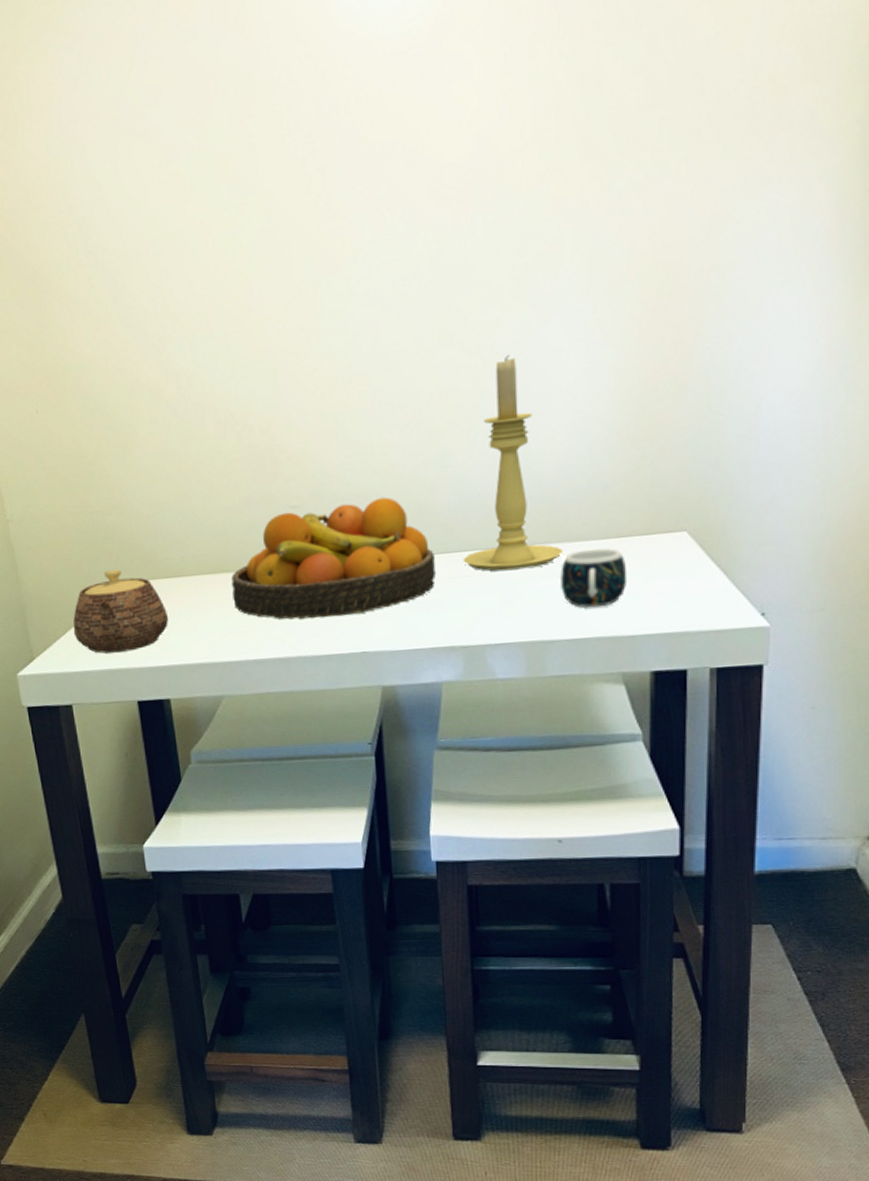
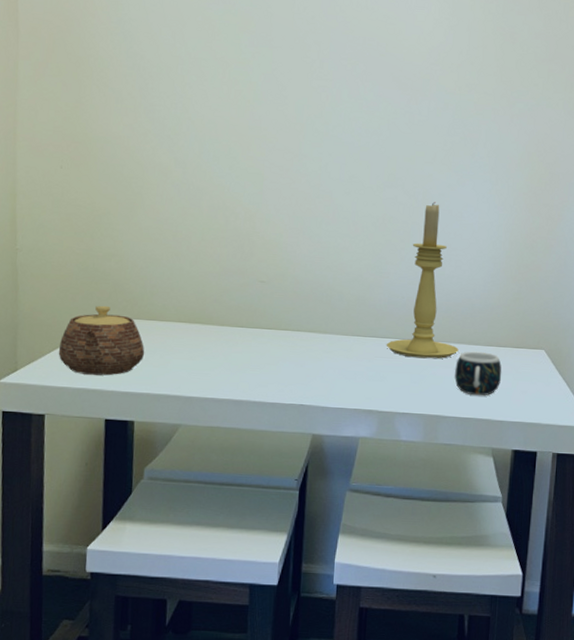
fruit bowl: present [231,497,436,620] -> none [202,284,365,374]

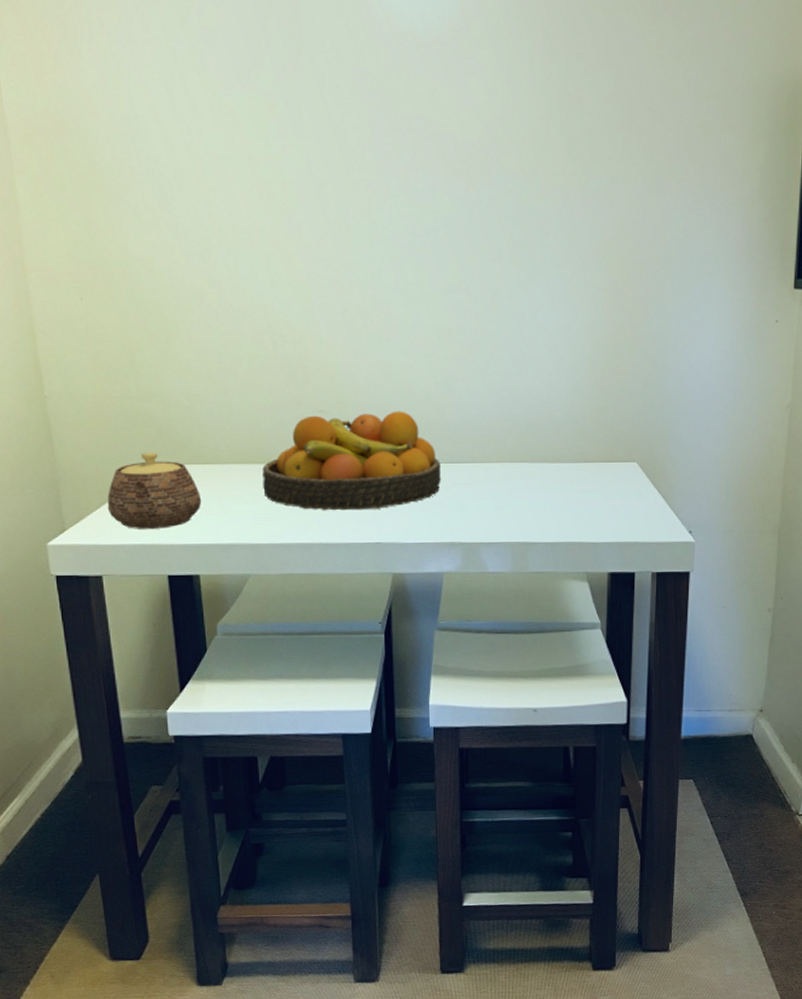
fruit bowl: none [202,284,365,374] -> present [262,411,441,511]
candle holder: present [386,201,459,359] -> none [464,304,543,482]
mug: present [455,351,502,396] -> none [541,469,592,518]

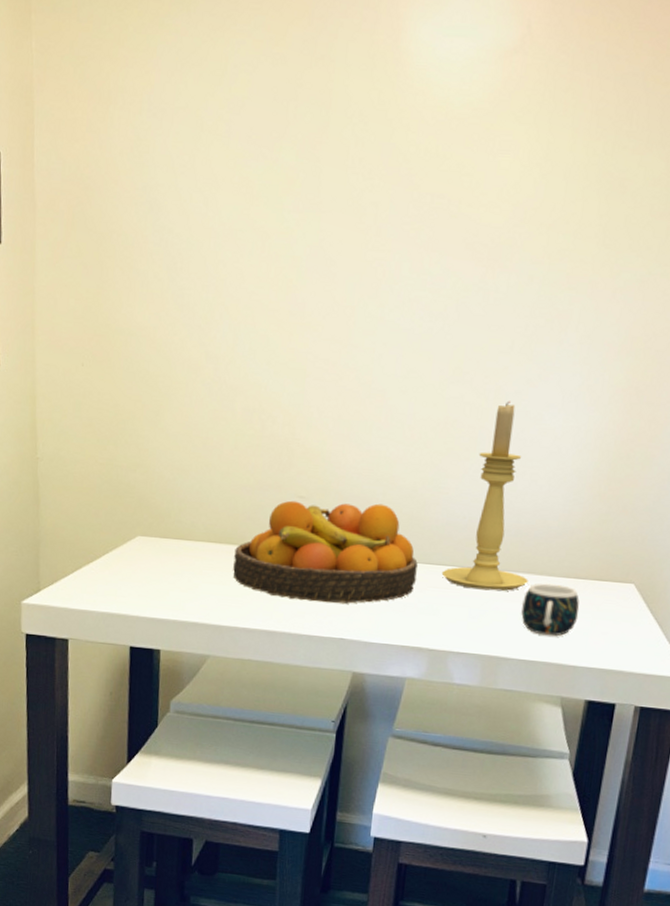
teapot: present [107,452,202,529] -> none [81,521,172,600]
candle holder: none [464,304,543,482] -> present [441,400,528,591]
mug: none [541,469,592,518] -> present [521,583,580,637]

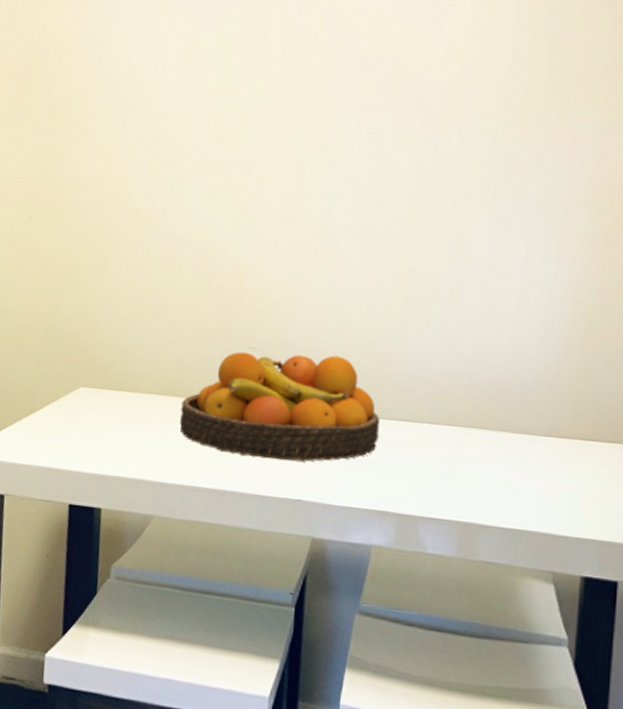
candle holder: present [441,400,528,591] -> none [406,250,504,451]
mug: present [521,583,580,637] -> none [499,442,565,502]

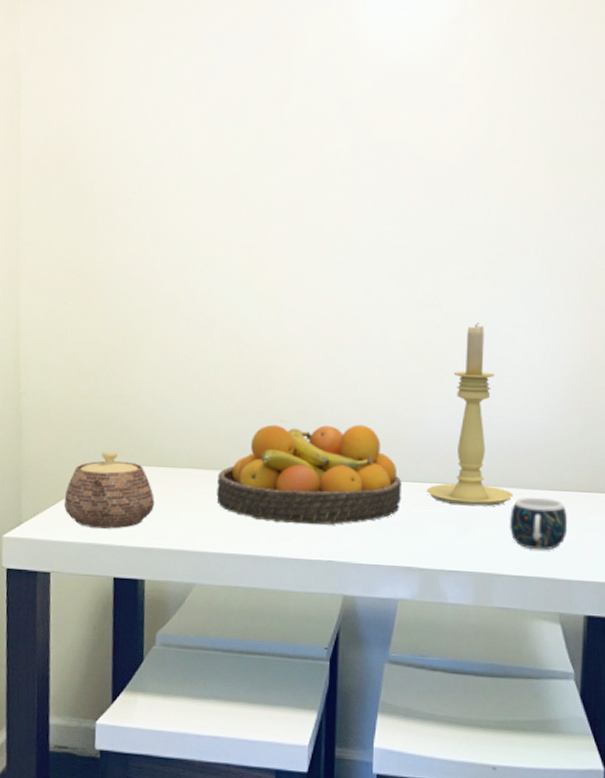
teapot: none [20,372,115,454] -> present [63,451,155,529]
candle holder: none [406,250,504,451] -> present [426,322,514,507]
mug: none [499,442,565,502] -> present [510,496,568,550]

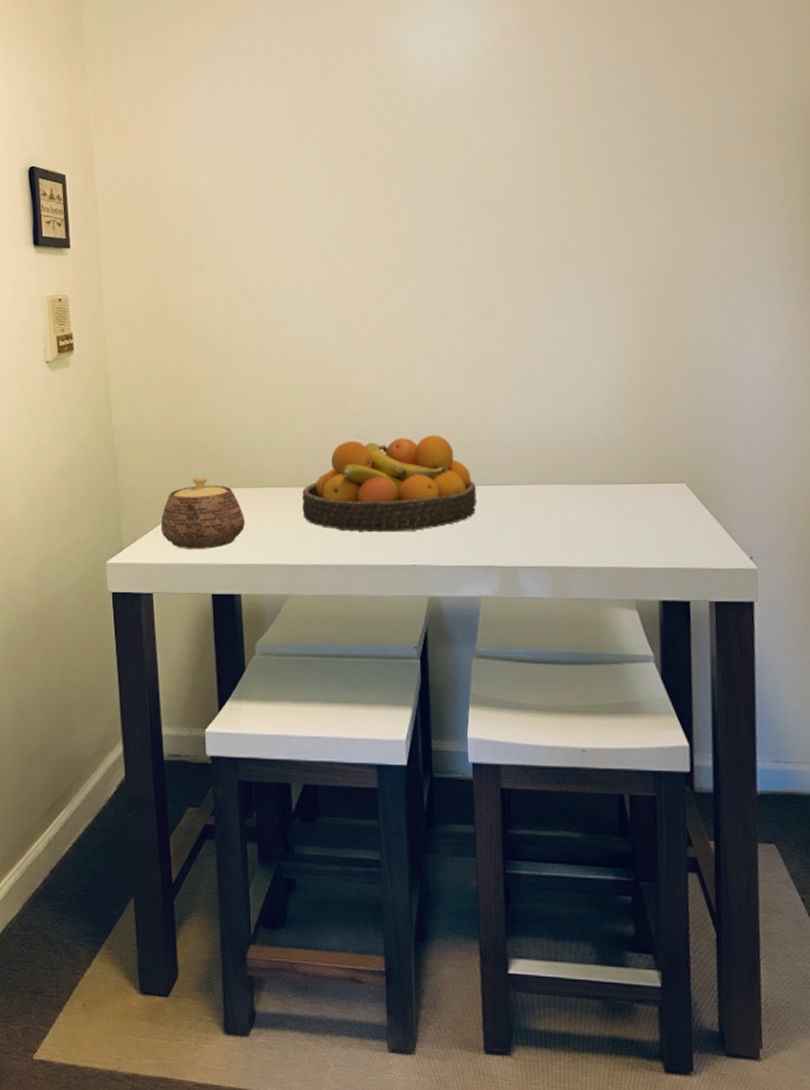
candle holder: present [426,322,514,507] -> none [500,330,583,505]
mug: present [510,496,568,550] -> none [581,491,638,542]

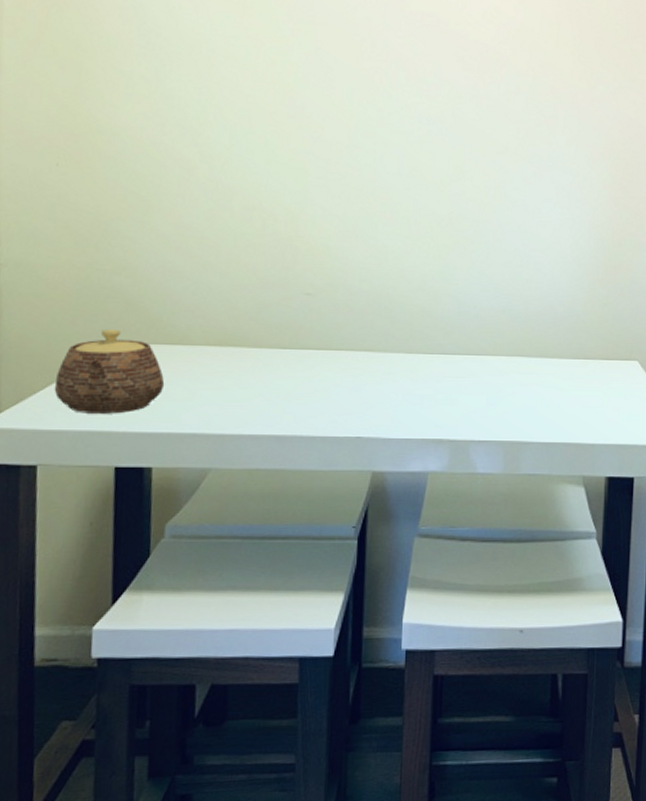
fruit bowl: present [302,434,476,533] -> none [236,297,432,401]

